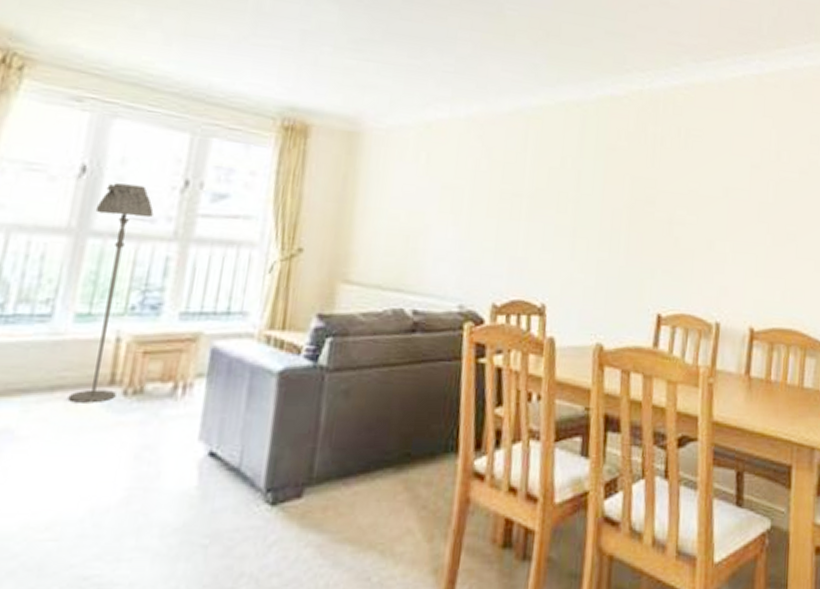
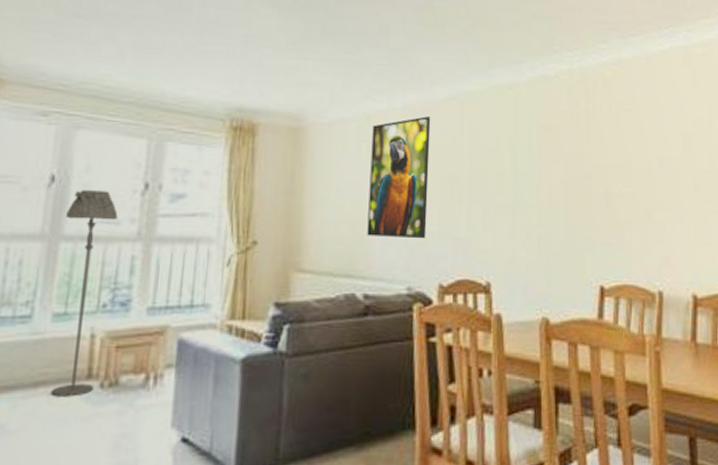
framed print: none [420,129,495,256] -> present [367,116,431,239]

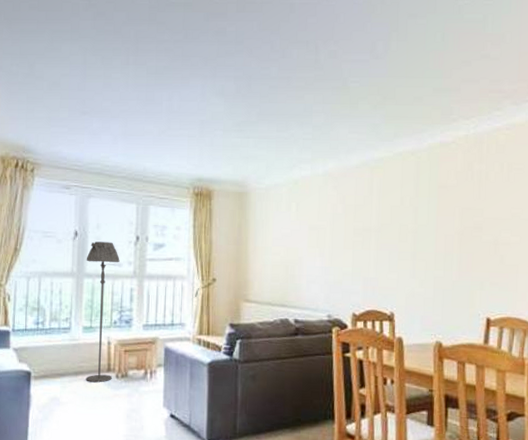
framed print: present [367,116,431,239] -> none [296,180,346,278]

